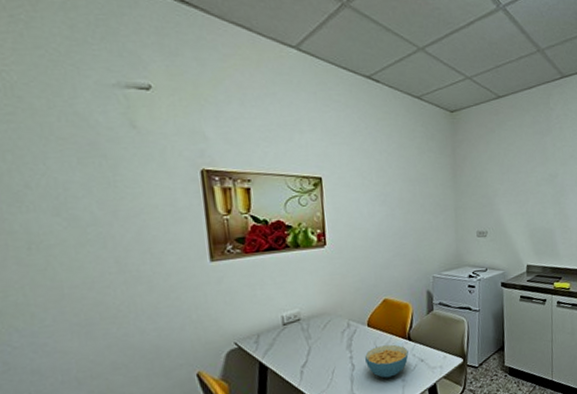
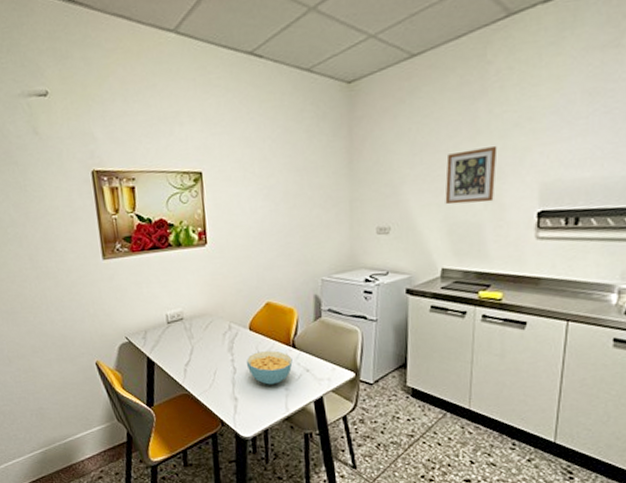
picture frame: none [526,171,561,214] -> present [445,146,498,205]

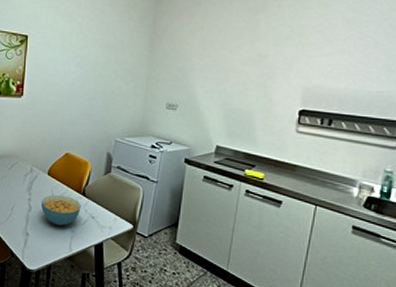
picture frame: present [445,146,498,205] -> none [225,51,272,96]

